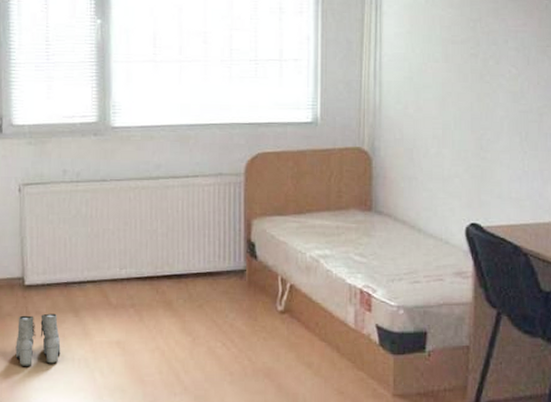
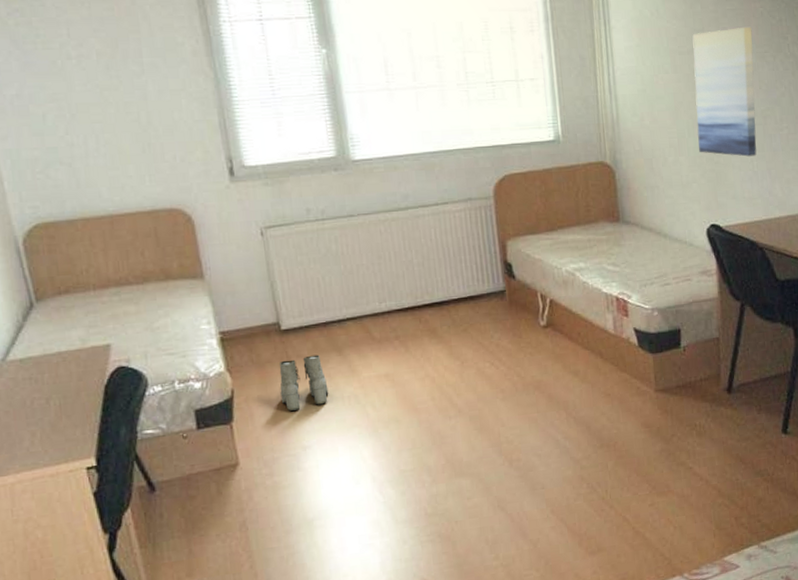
wall art: none [464,19,534,155] -> present [692,26,757,157]

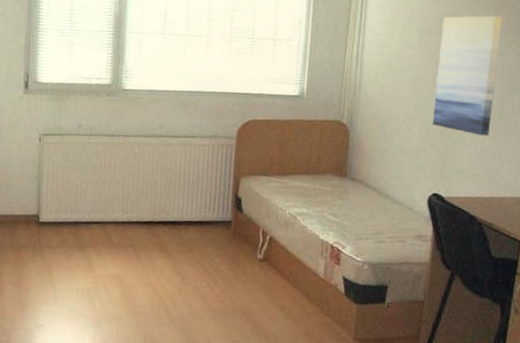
boots: present [279,354,329,411] -> none [27,247,68,292]

